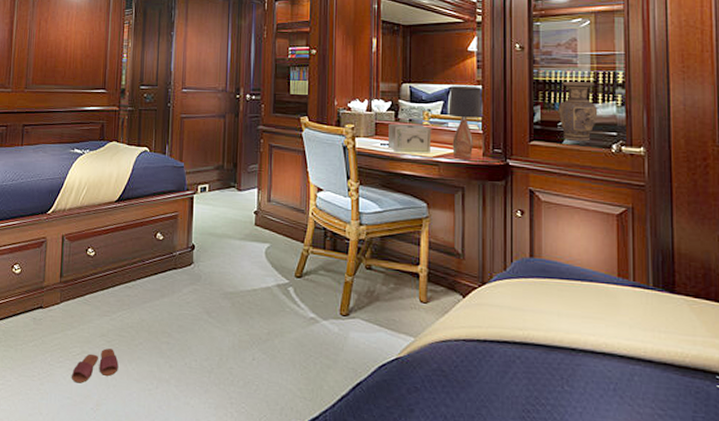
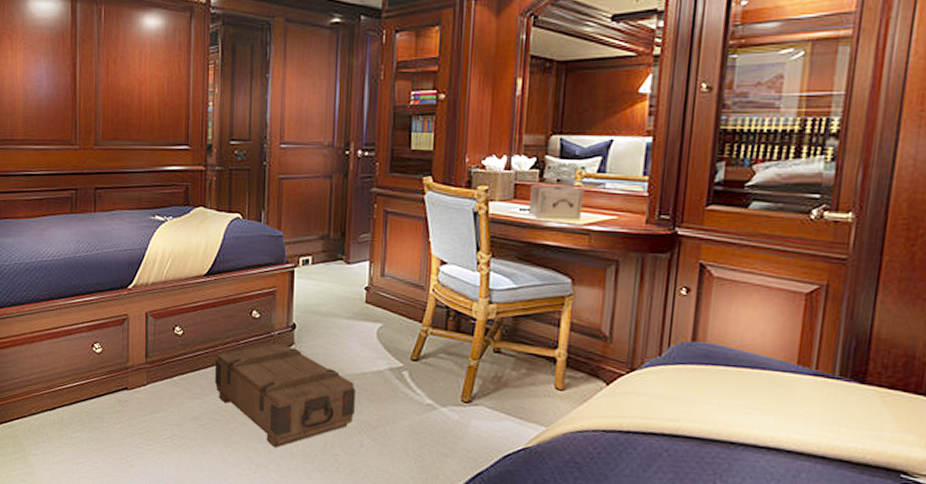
slippers: present [72,348,119,383] -> none [163,432,213,467]
ammo crate: none [121,262,247,363] -> present [214,343,356,448]
table lamp: present [448,85,481,159] -> none [607,137,652,227]
vase: present [558,81,598,142] -> none [746,131,800,207]

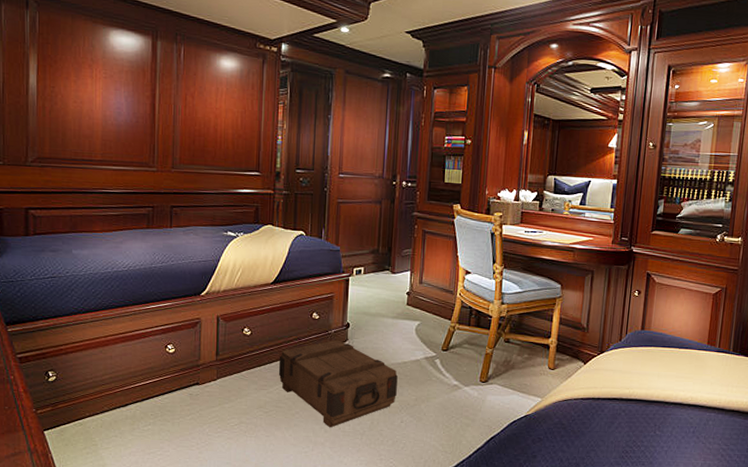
decorative box: present [527,184,585,220] -> none [530,212,571,240]

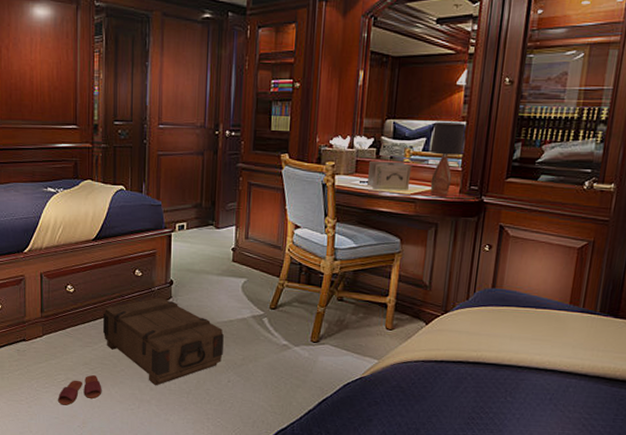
slippers: none [230,418,276,450] -> present [58,375,102,405]
decorative box: none [530,212,571,240] -> present [366,160,412,191]
table lamp: none [586,179,617,246] -> present [430,121,466,196]

